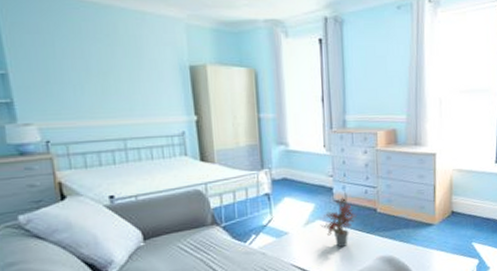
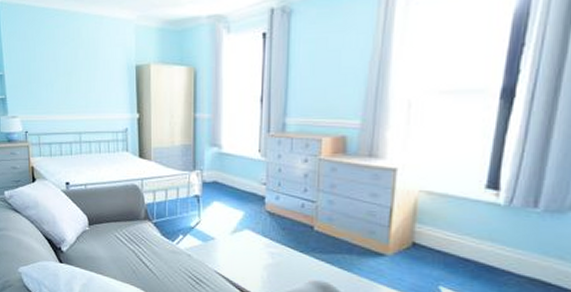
potted plant: present [320,190,356,248] -> none [248,201,289,264]

